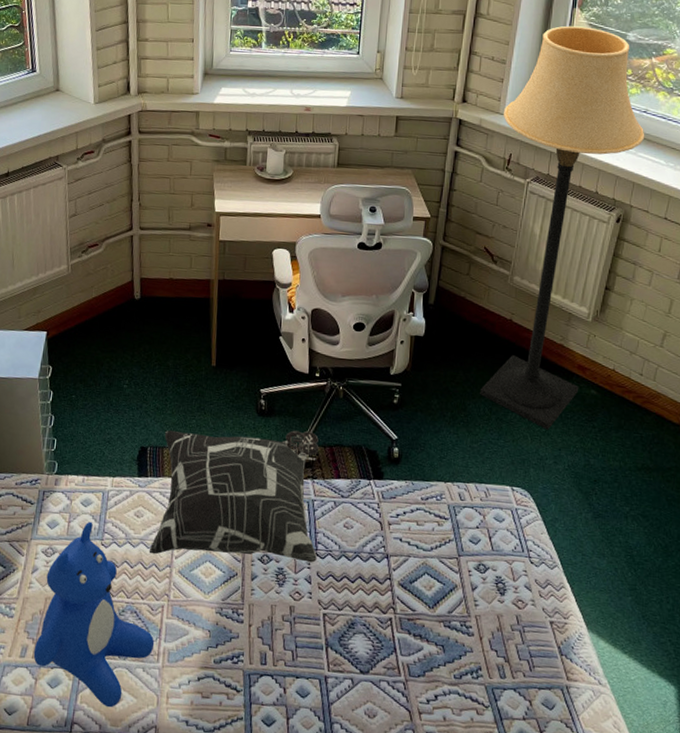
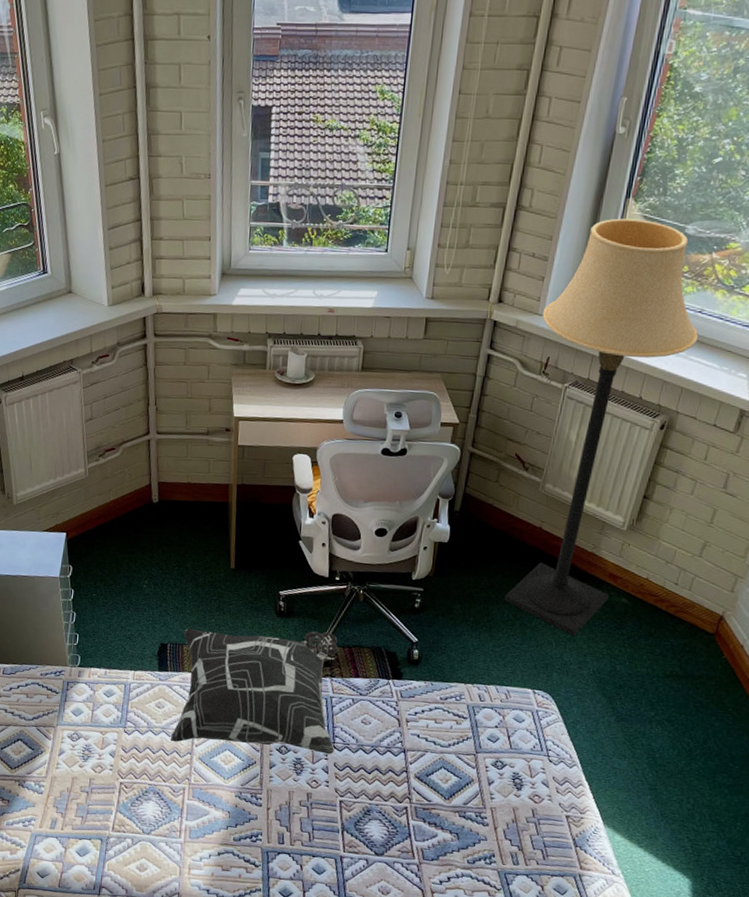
teddy bear: present [33,521,155,708] -> none [62,710,177,876]

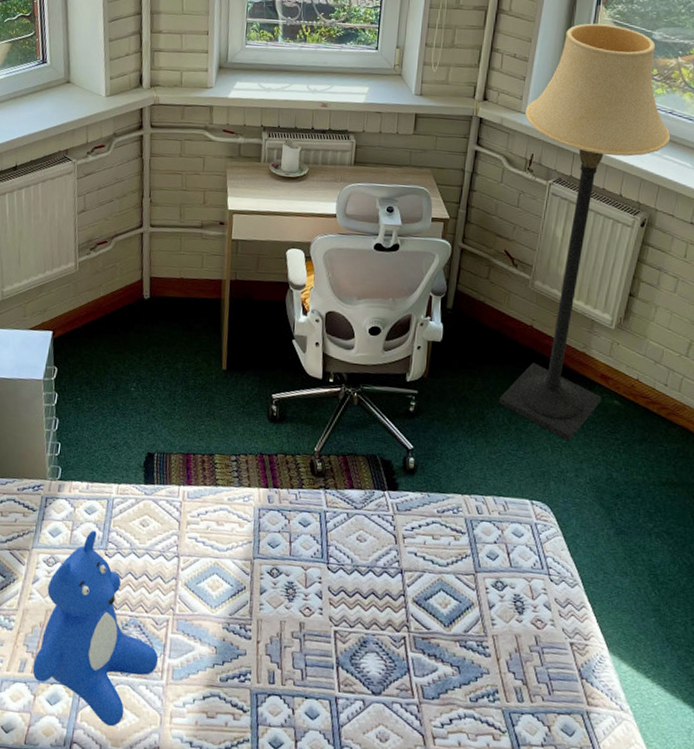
teddy bear: none [62,710,177,876] -> present [32,530,159,727]
decorative pillow: present [170,628,338,755] -> none [154,435,332,577]

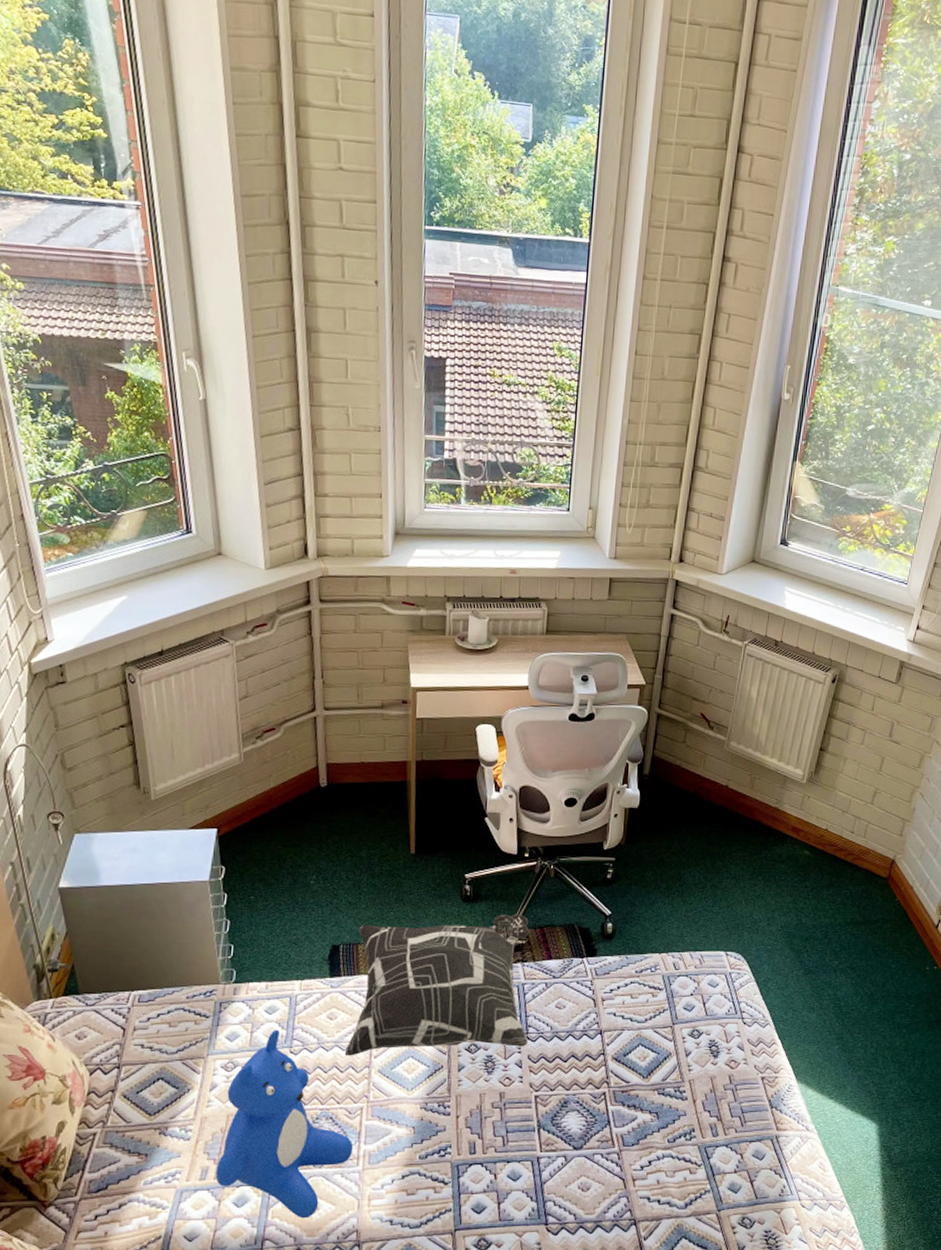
decorative pillow: none [154,435,332,577] -> present [344,914,529,1056]
lamp: present [499,23,671,442] -> none [695,480,862,893]

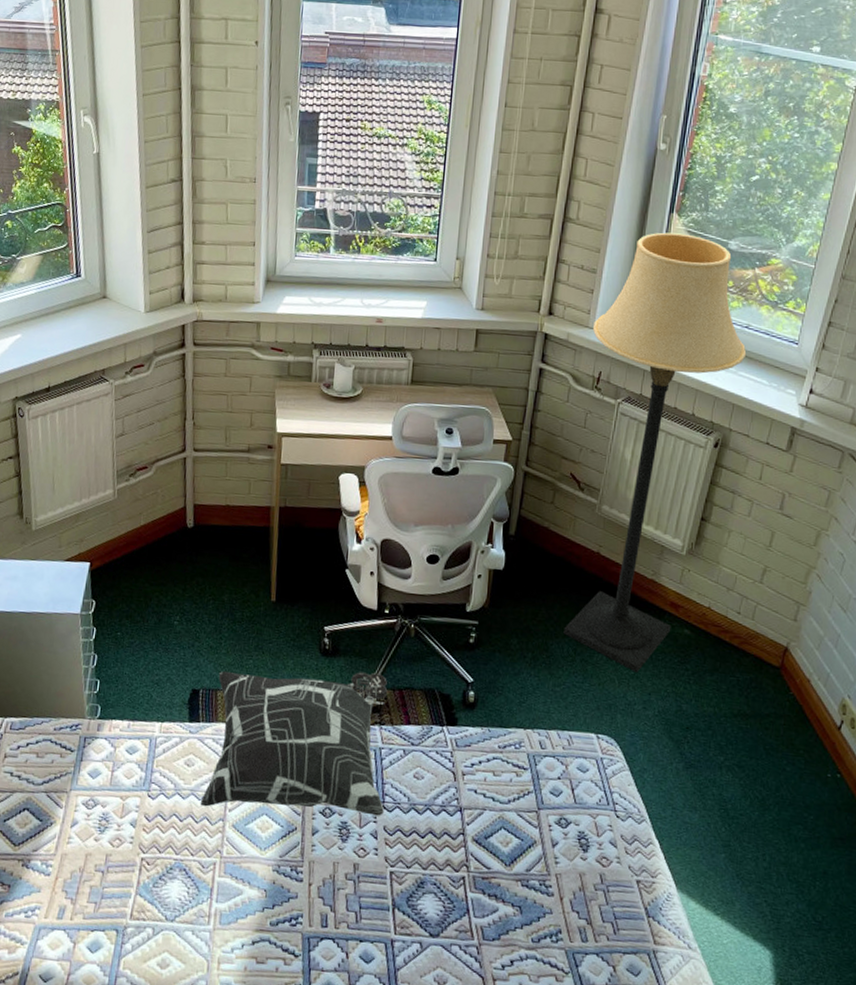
teddy bear: present [215,1029,354,1219] -> none [72,770,205,974]
lamp: none [695,480,862,893] -> present [563,232,747,673]

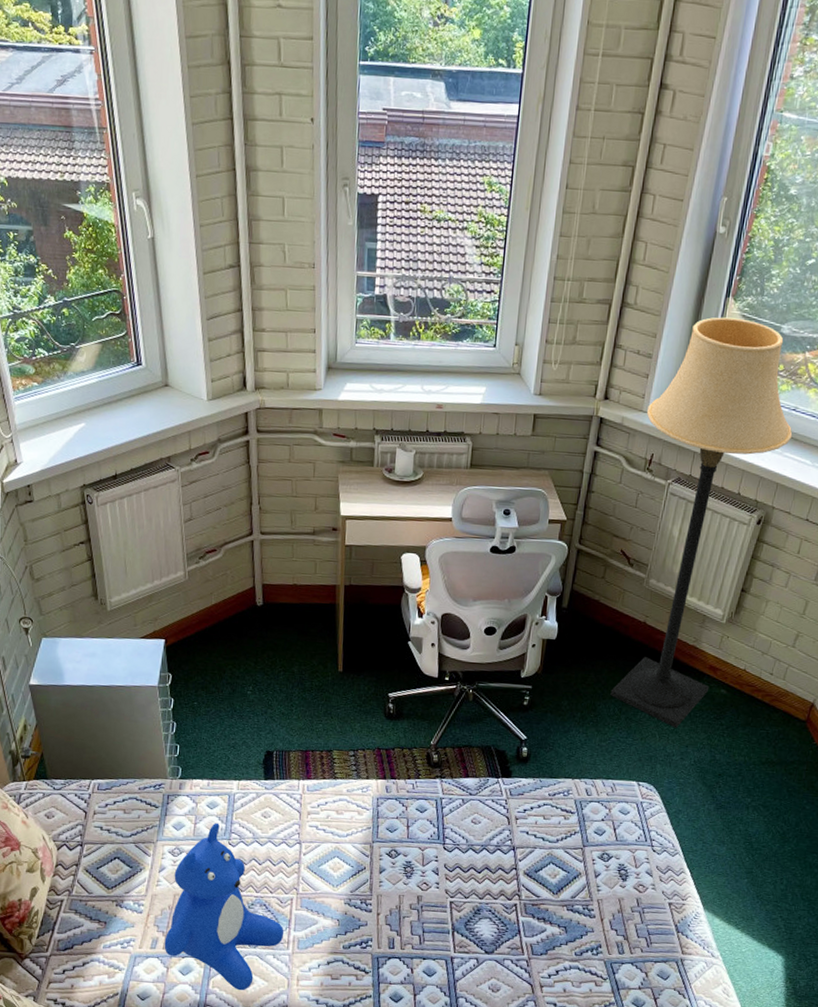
teddy bear: none [72,770,205,974] -> present [164,822,284,991]
decorative pillow: present [200,670,388,816] -> none [277,732,448,856]

